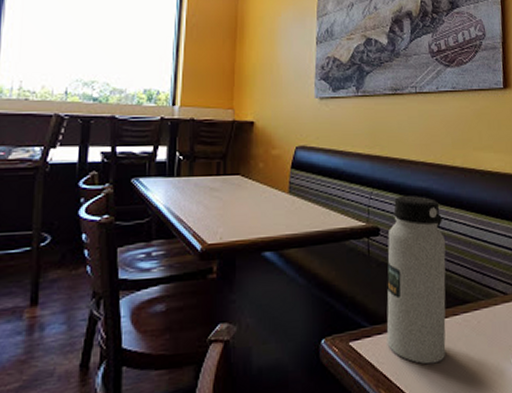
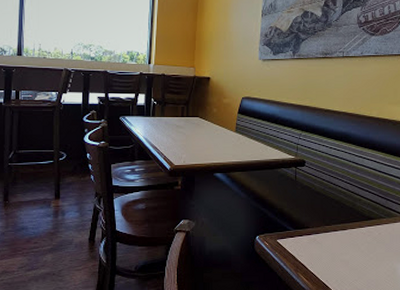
water bottle: present [386,195,446,365] -> none [306,137,358,260]

